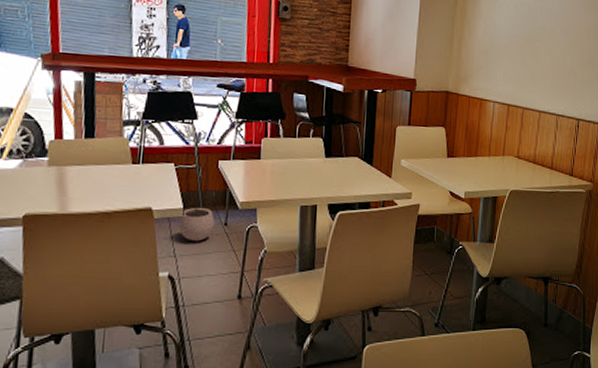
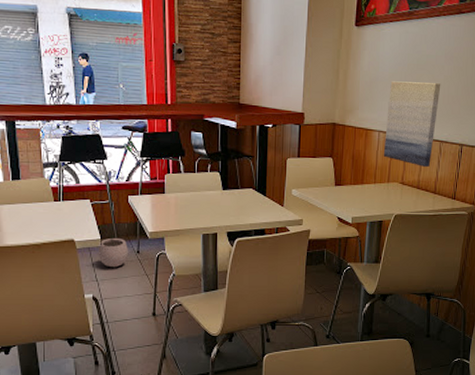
wall art: none [498,51,557,142] -> present [383,81,441,168]

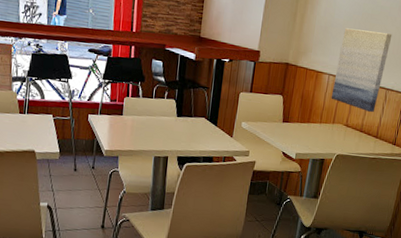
plant pot: present [98,232,128,268] -> none [55,147,84,180]

